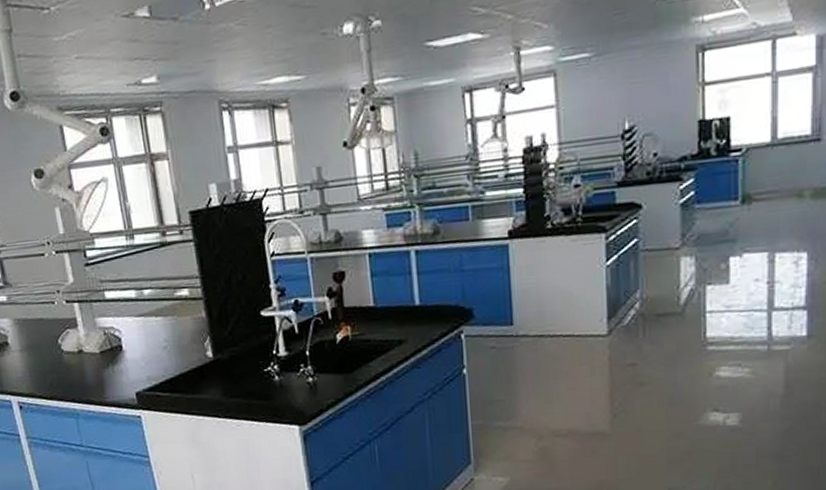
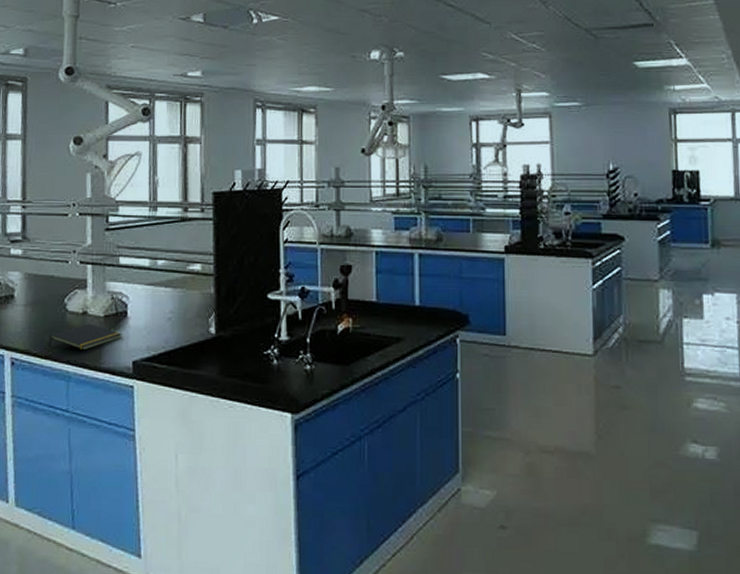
notepad: none [50,361,121,388] -> present [49,323,123,351]

